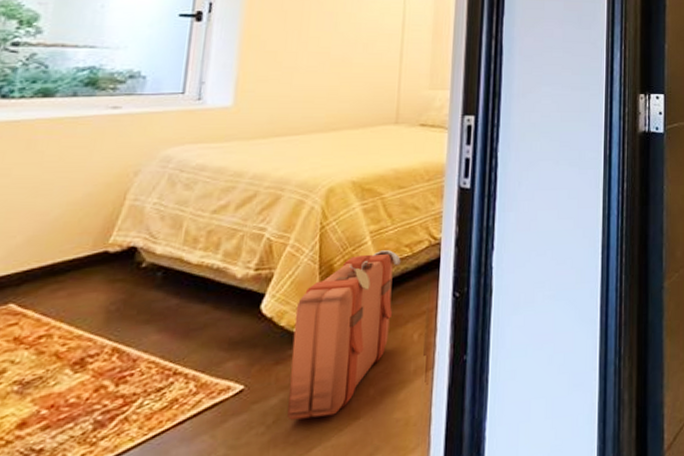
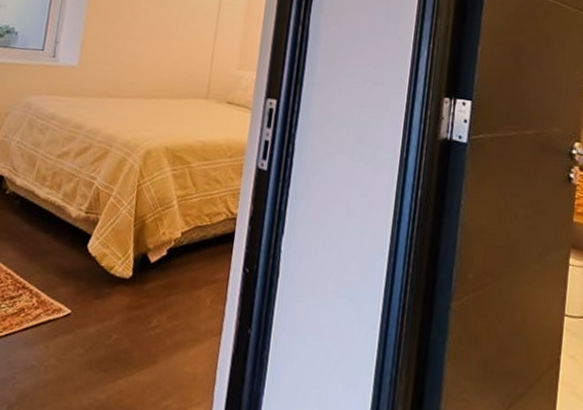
suitcase: present [286,250,401,421] -> none [101,215,201,355]

